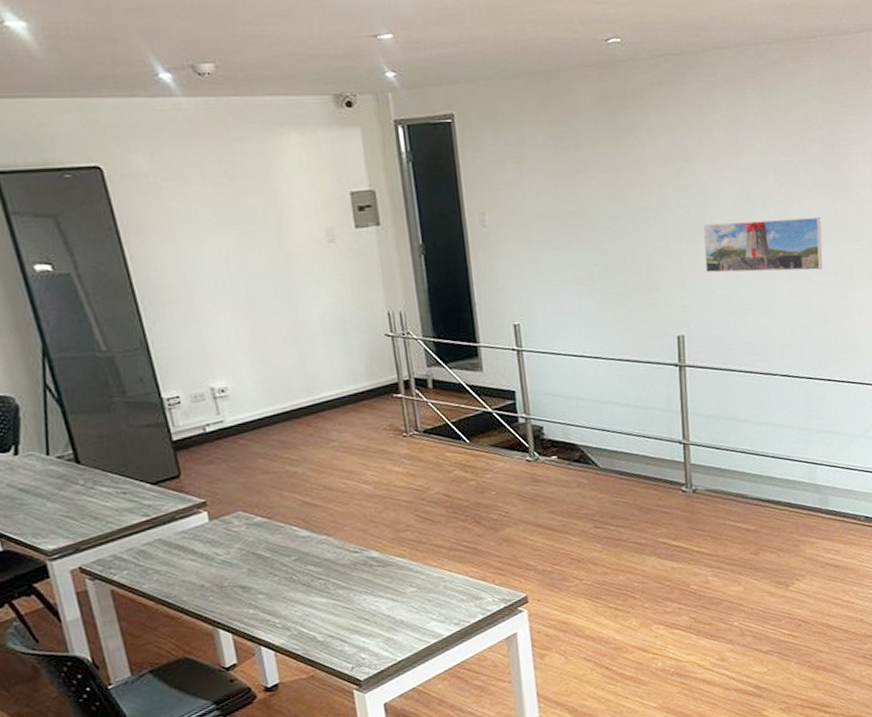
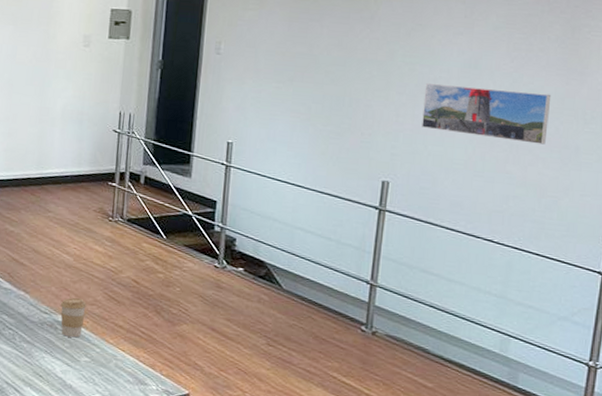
coffee cup: none [369,528,401,572] -> present [60,298,87,338]

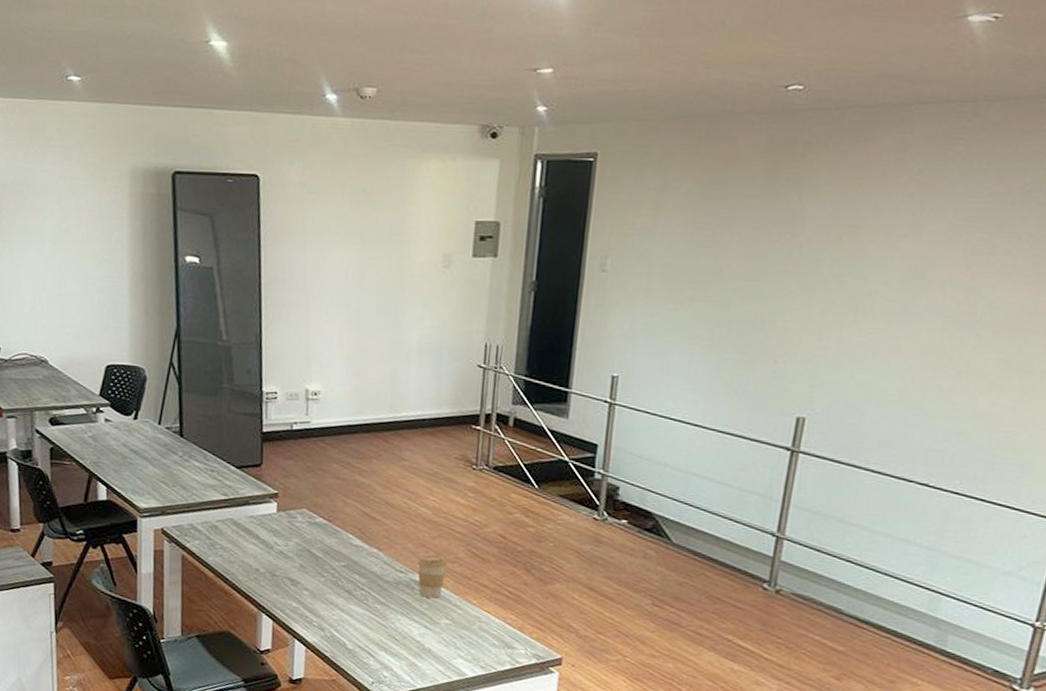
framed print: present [422,82,552,145] -> none [849,297,1016,369]

